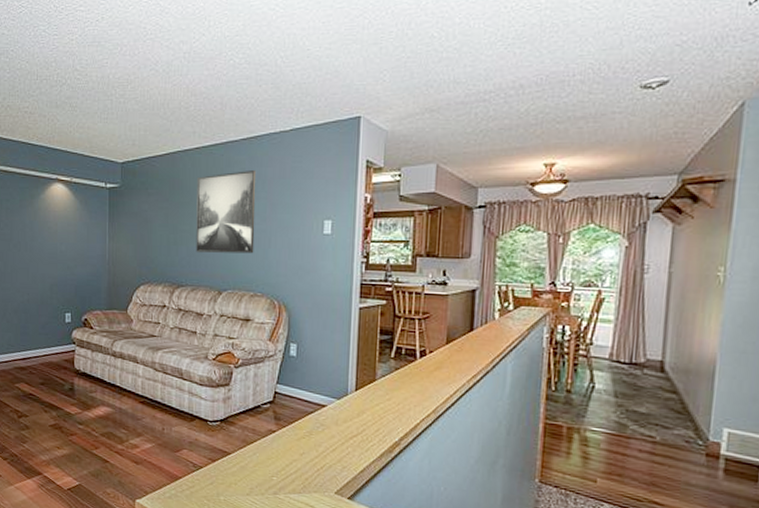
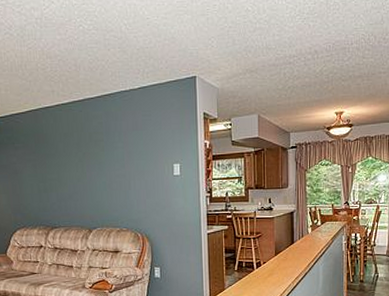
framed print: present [196,171,256,254] -> none [60,124,117,197]

